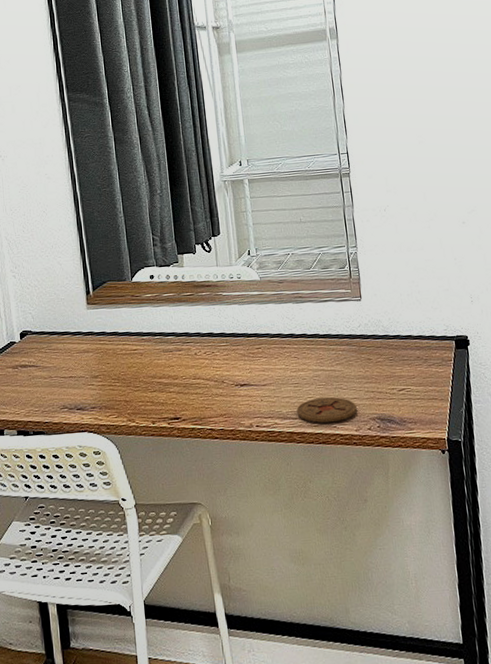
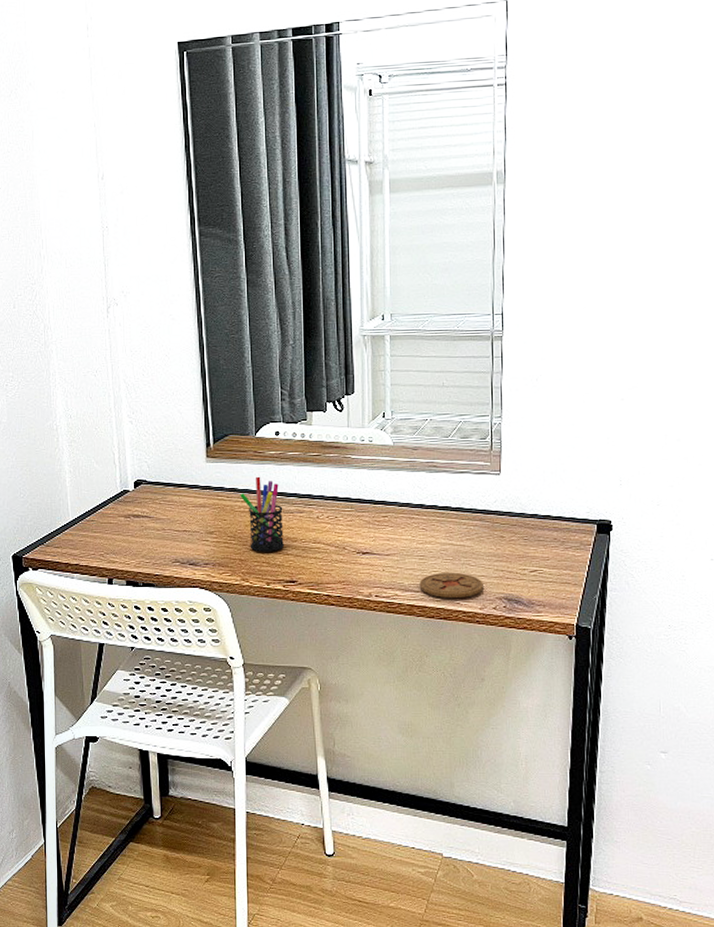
pen holder: none [121,319,166,392] -> present [240,476,284,552]

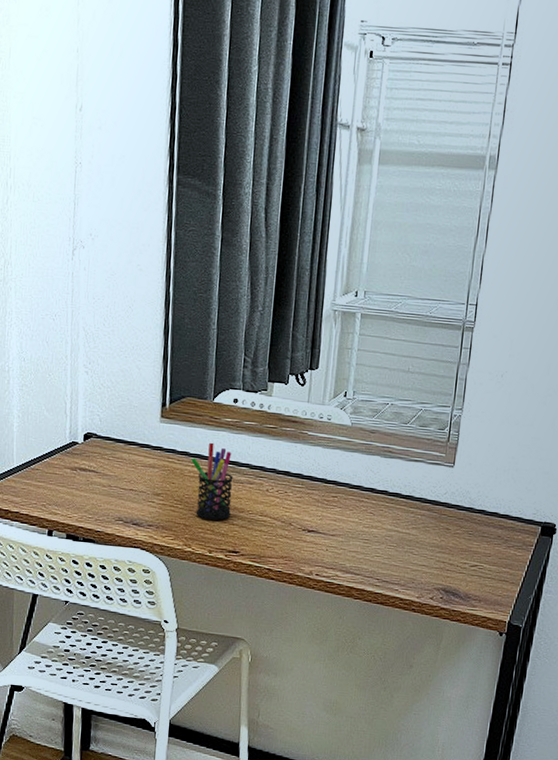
coaster: present [419,572,483,598] -> none [360,558,424,585]

